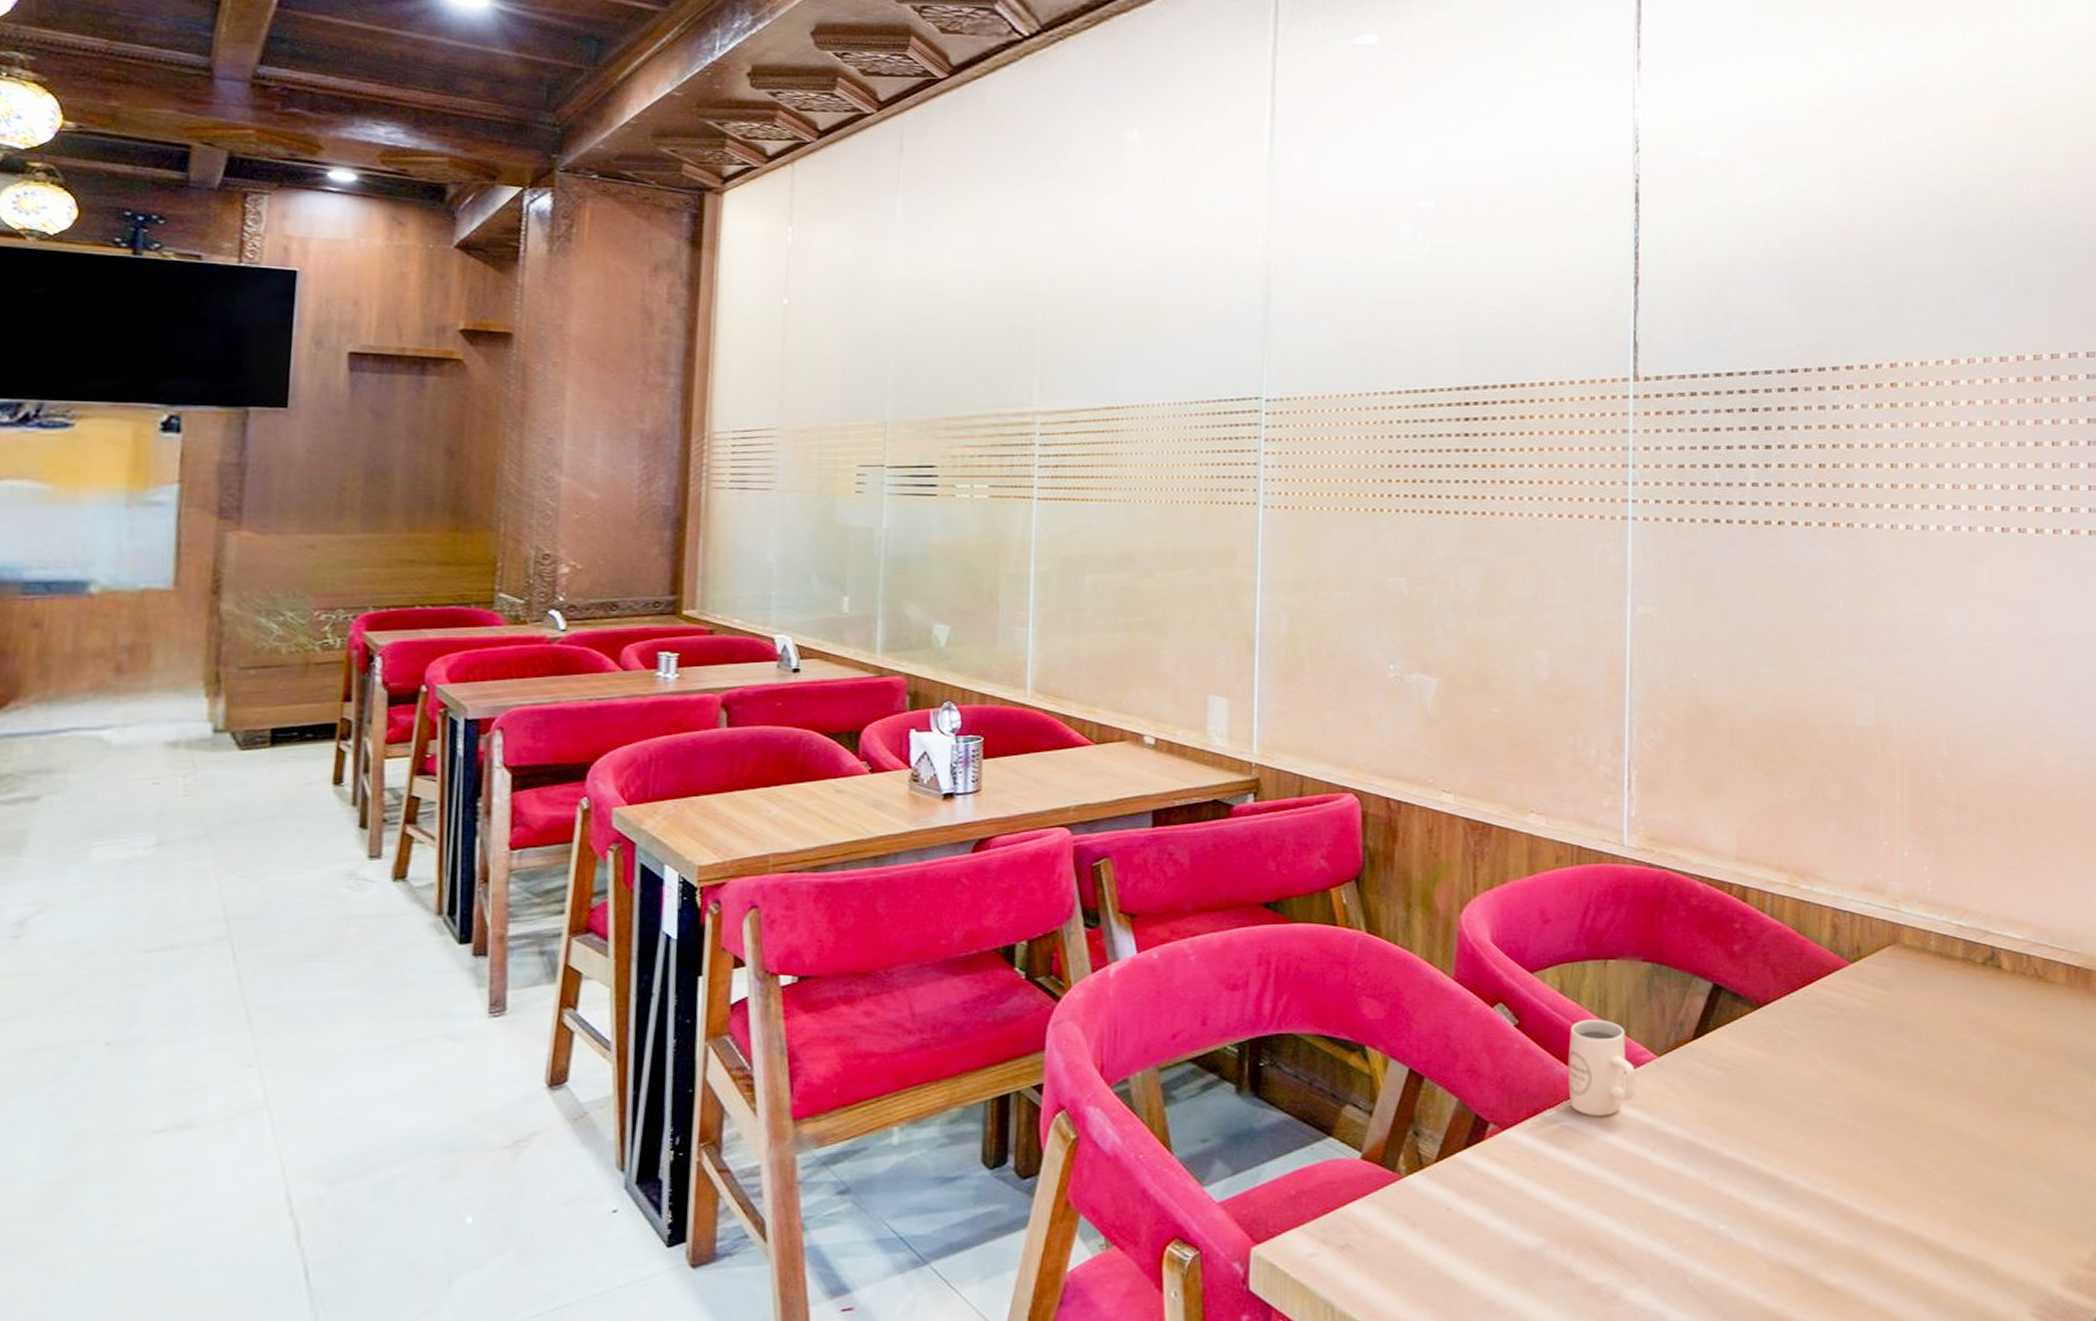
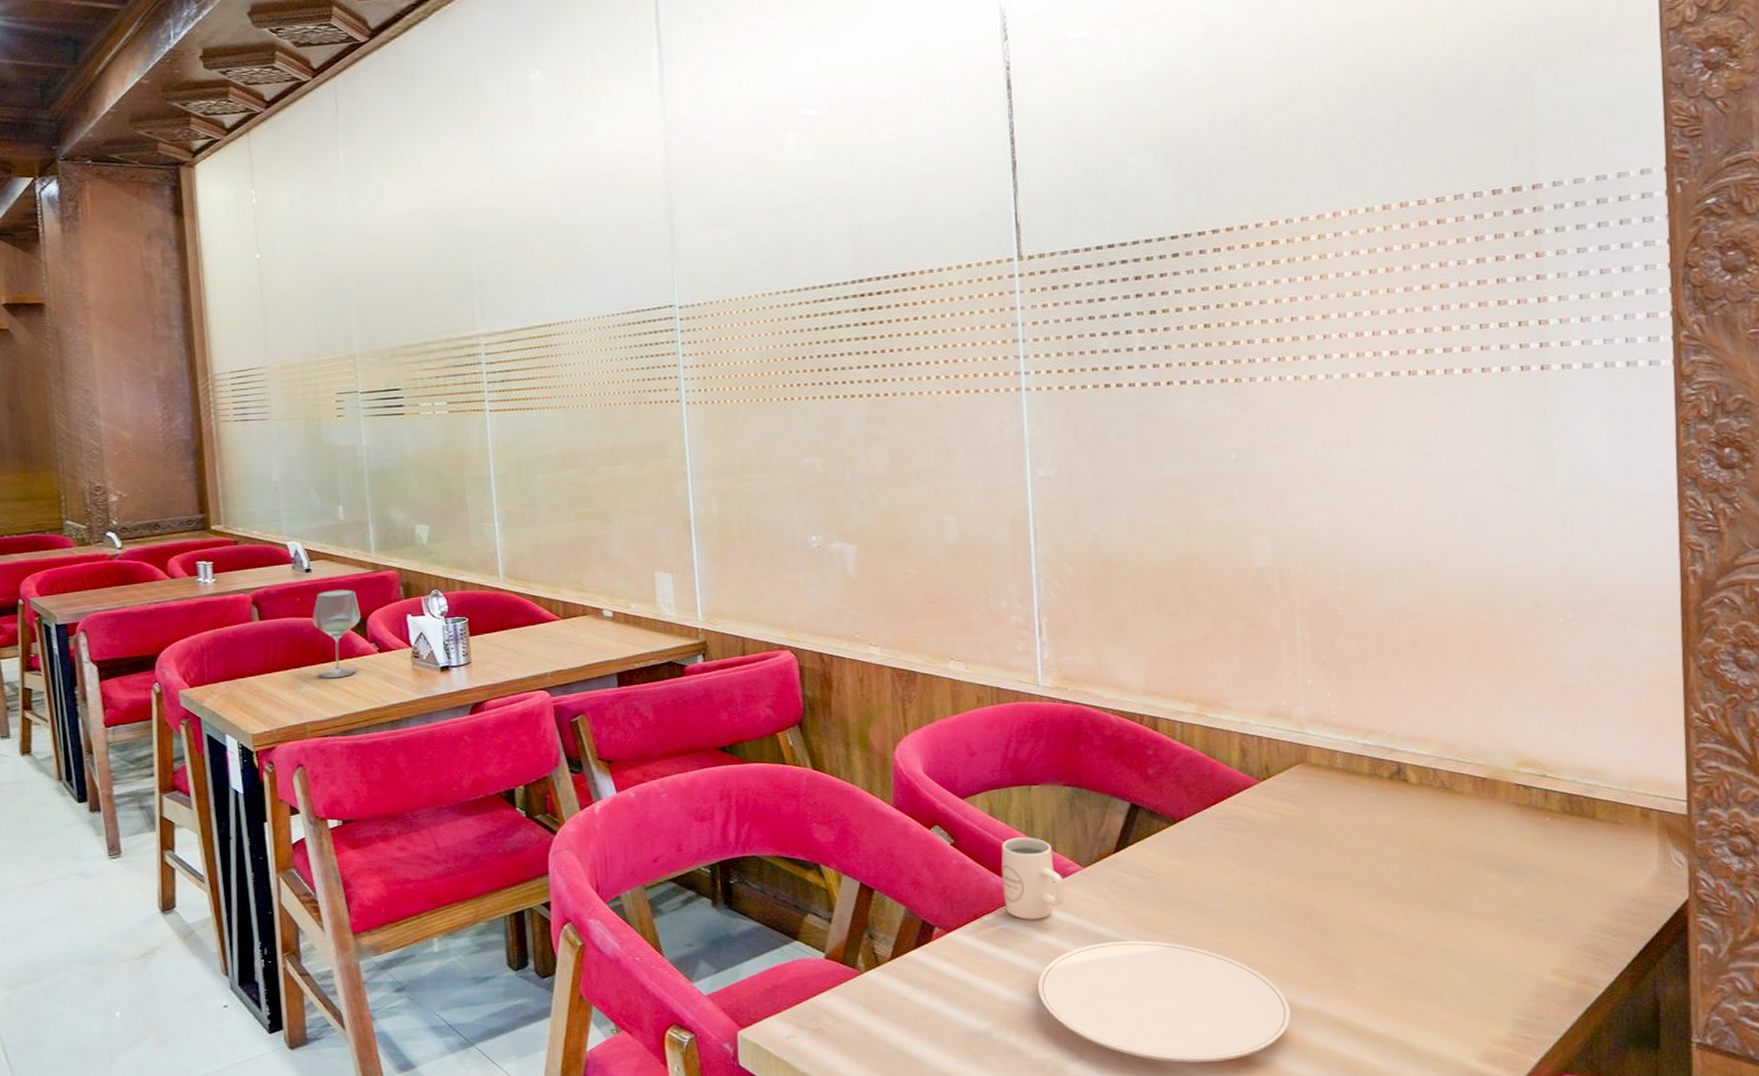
wine glass: none [792,696,854,802] -> present [312,589,361,679]
plate: none [1598,1142,1870,1288] -> present [1037,940,1291,1063]

